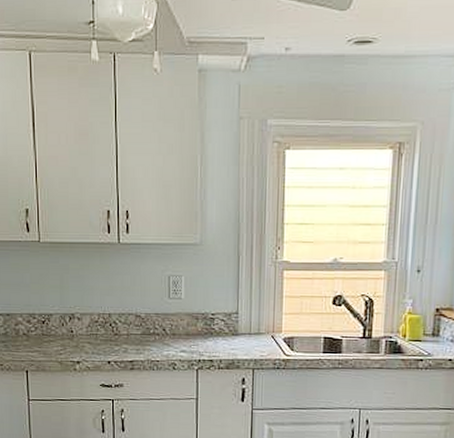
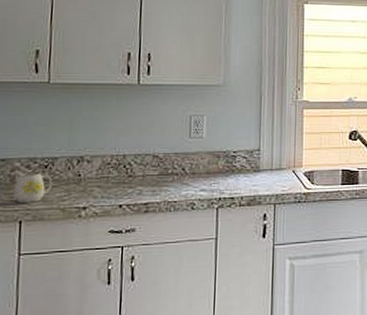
mug: none [19,326,50,354] -> present [13,172,53,203]

